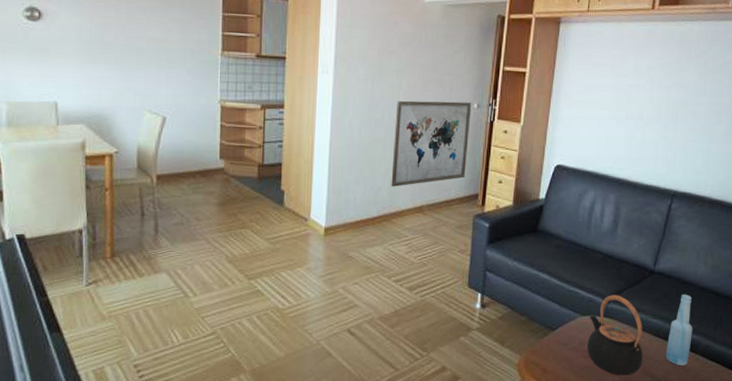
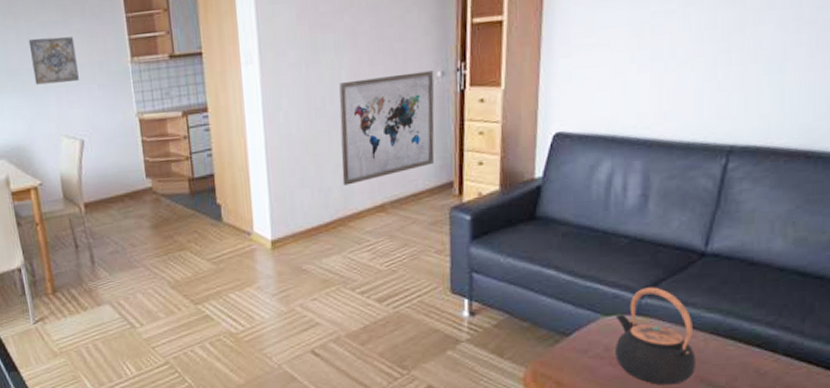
wall art: none [127,19,171,63] -> present [28,37,79,85]
bottle: present [665,294,693,366] -> none [729,278,769,369]

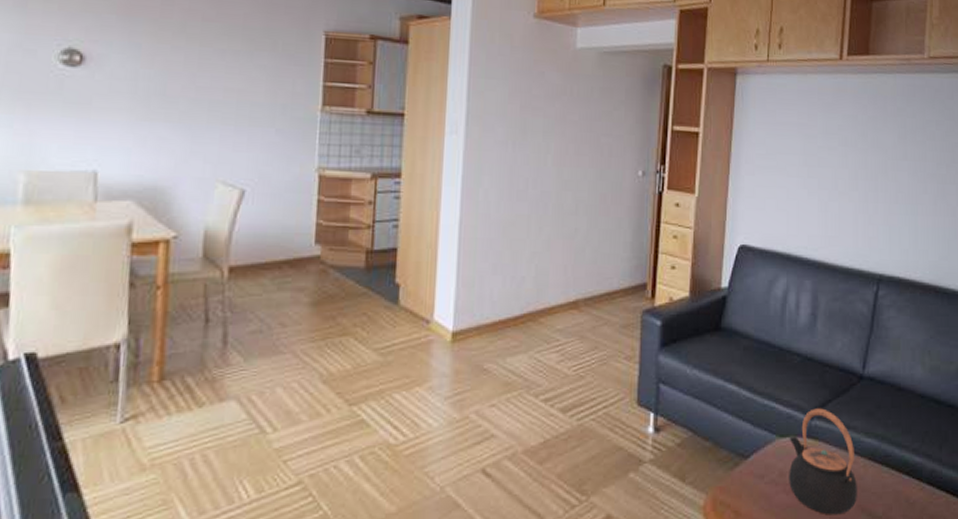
wall art: present [28,37,79,85] -> none [196,65,257,121]
wall art: present [339,70,435,185] -> none [537,167,636,276]

